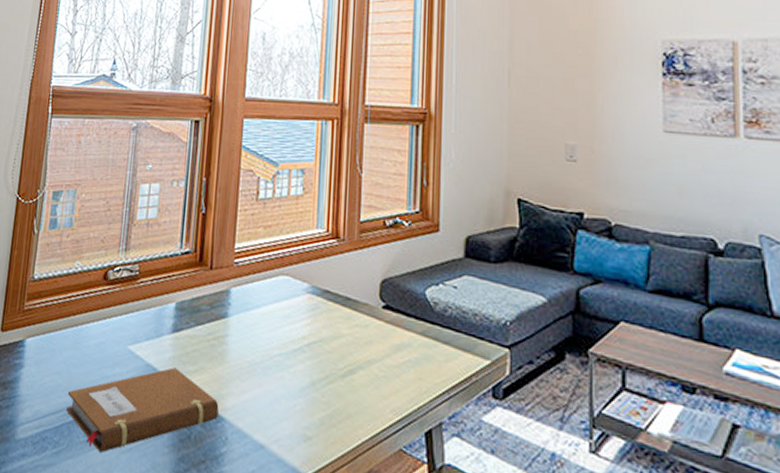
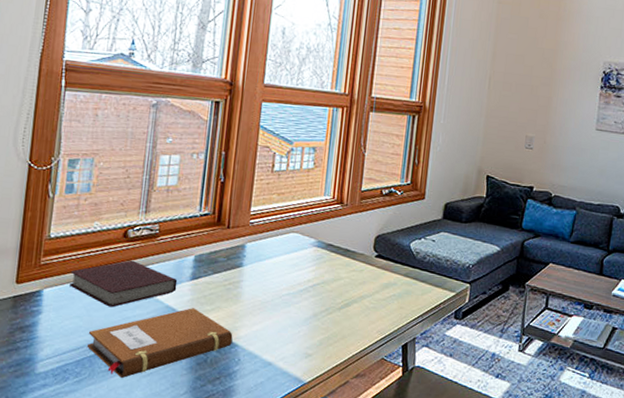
book: none [51,306,158,363] -> present [70,260,178,308]

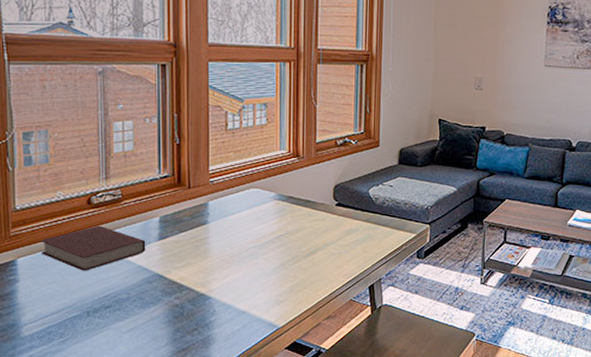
notebook: present [86,308,233,378] -> none [66,266,206,335]

